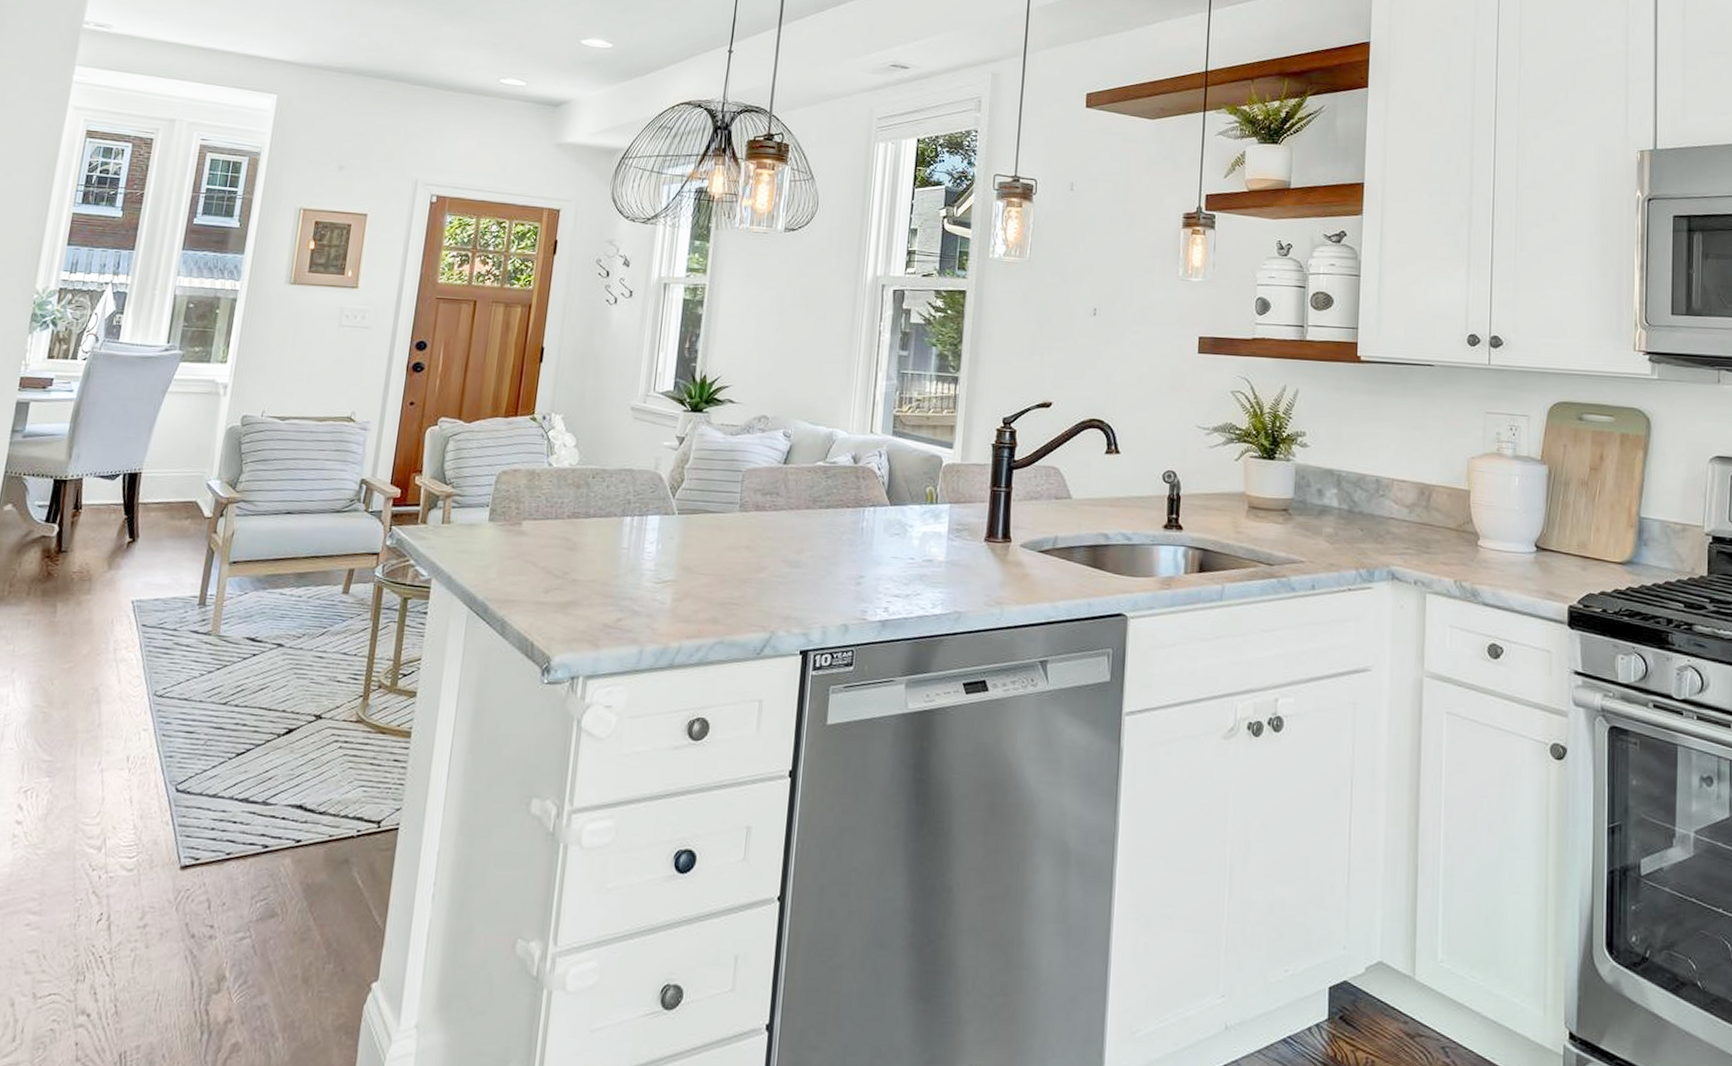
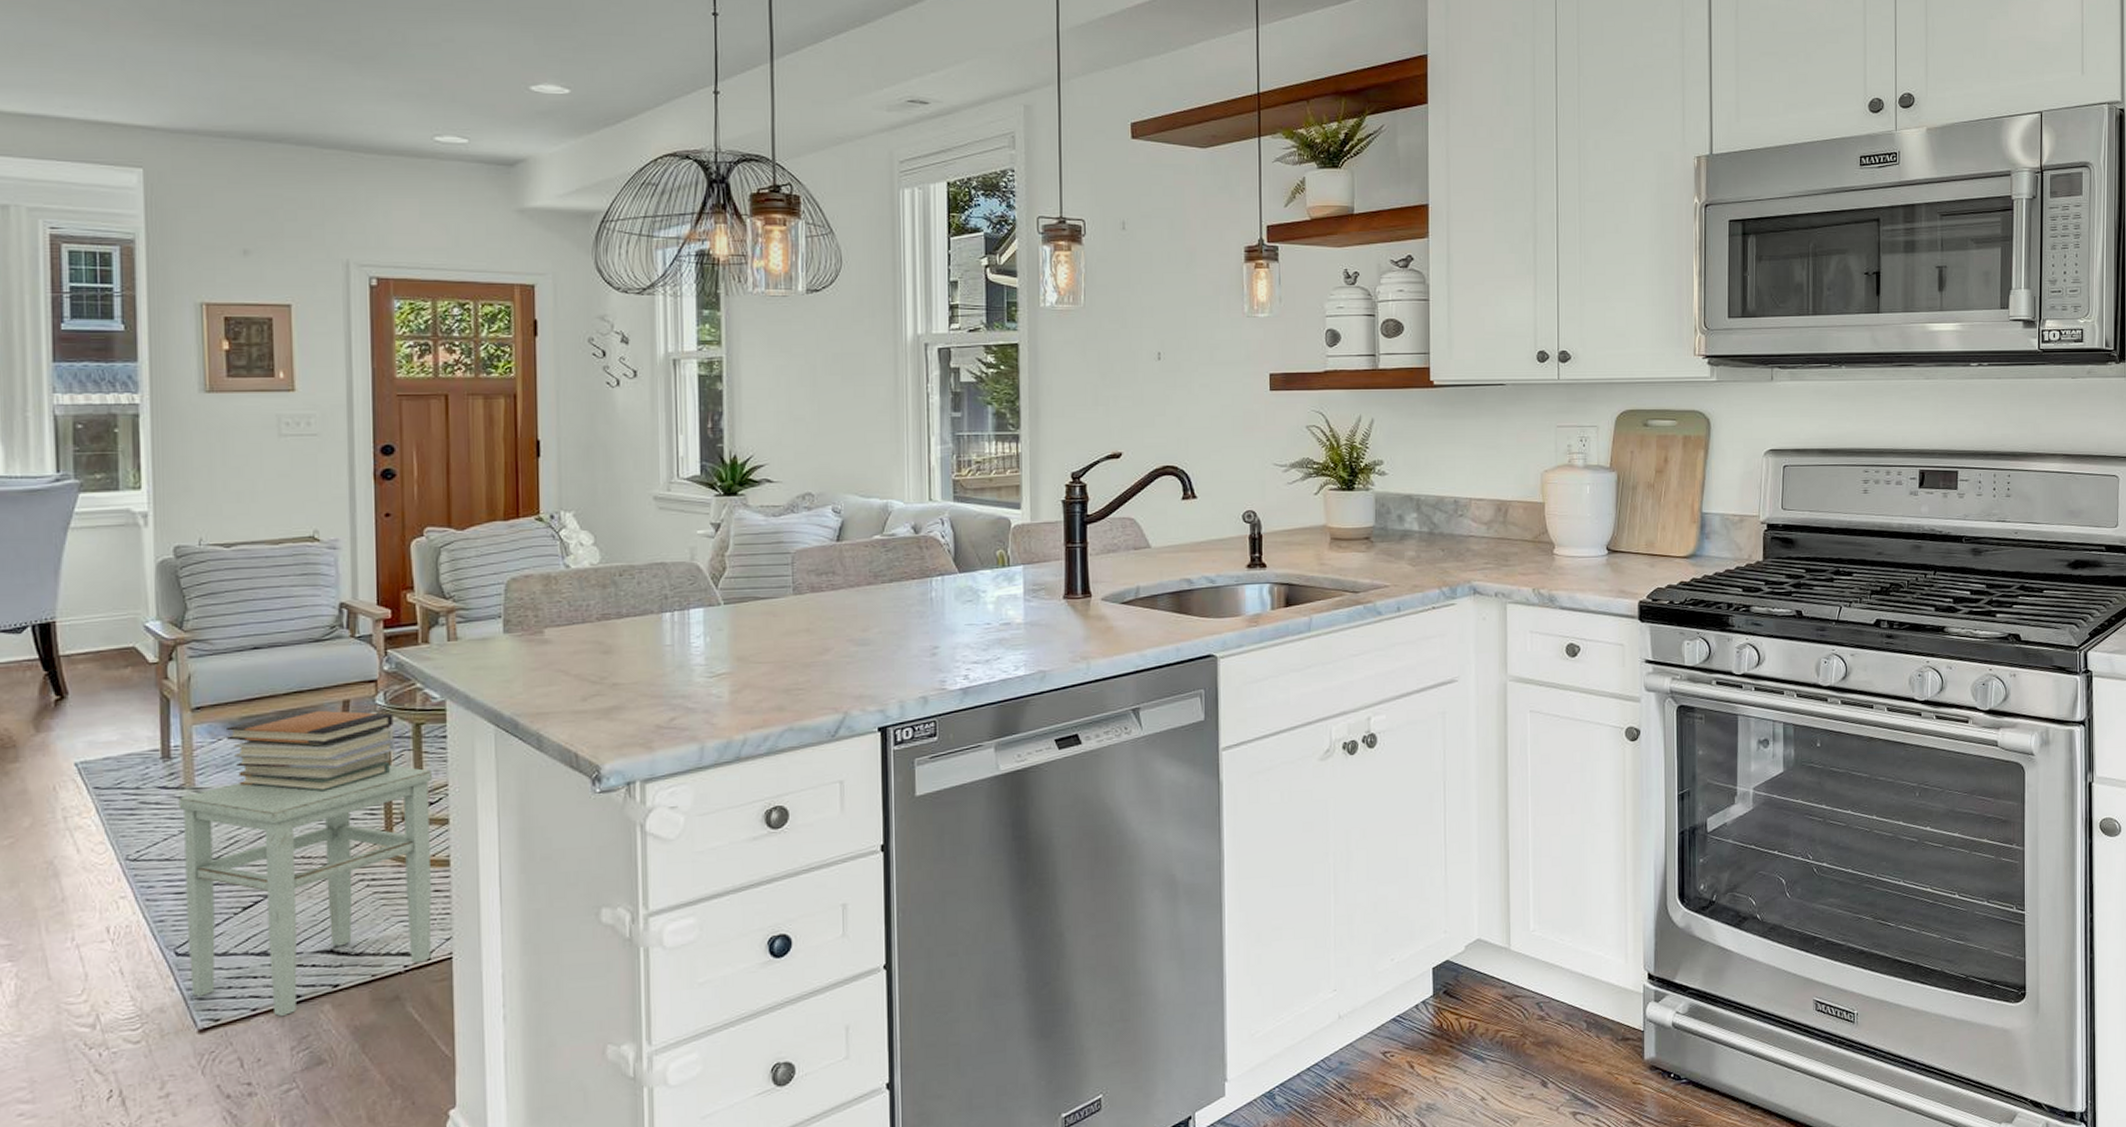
stool: none [182,634,410,865] -> present [178,765,432,1017]
book stack: none [252,573,387,652] -> present [227,709,396,792]

